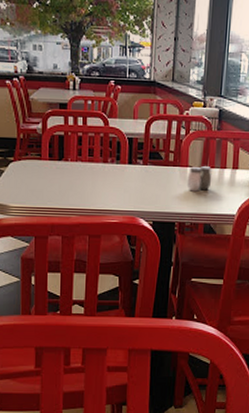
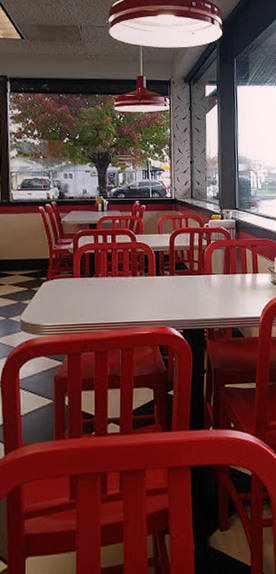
salt and pepper shaker: present [187,166,212,192] -> none [212,273,235,298]

